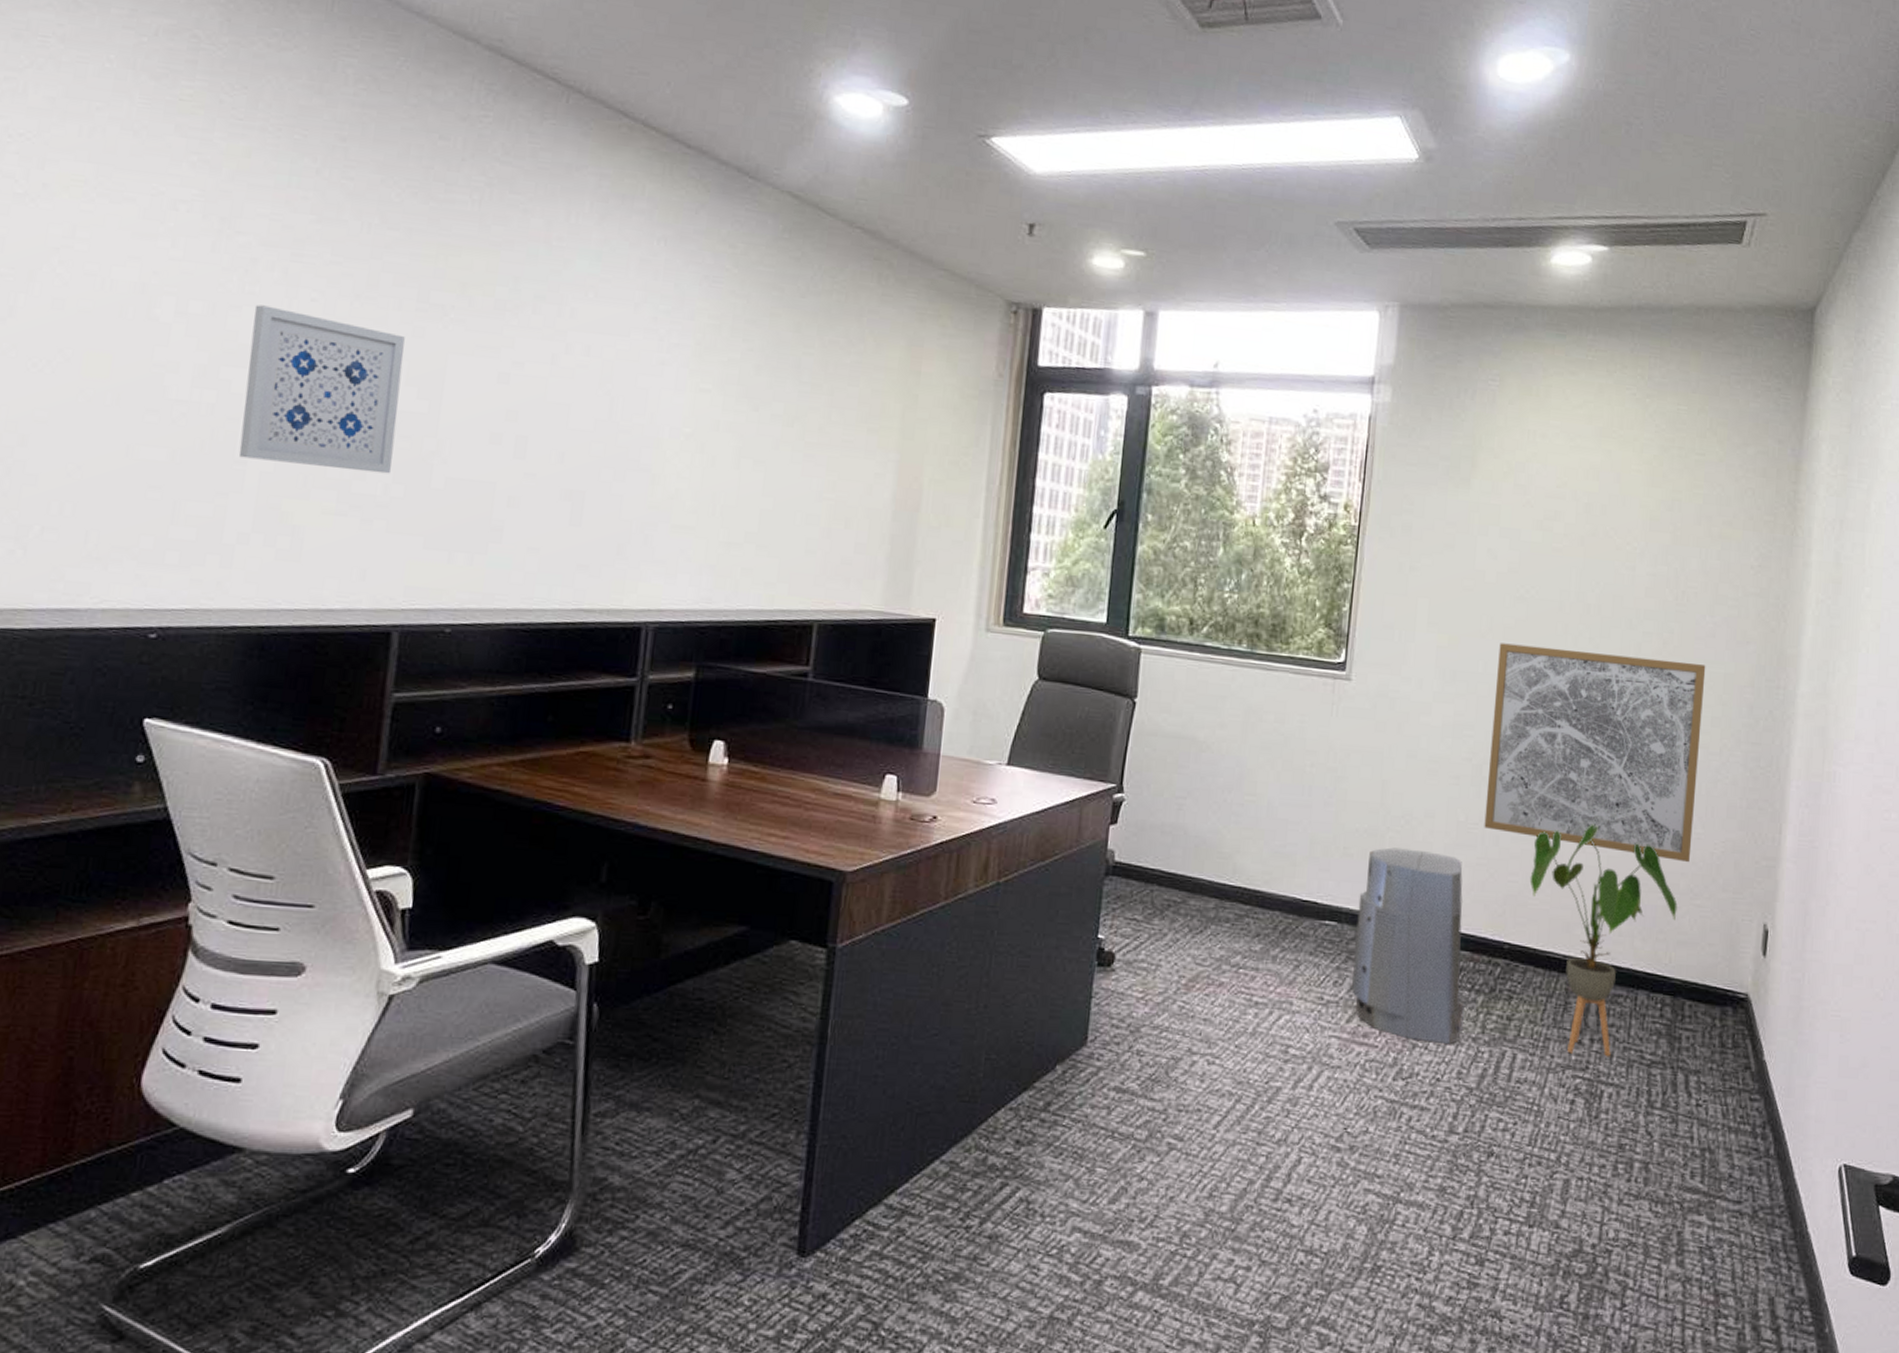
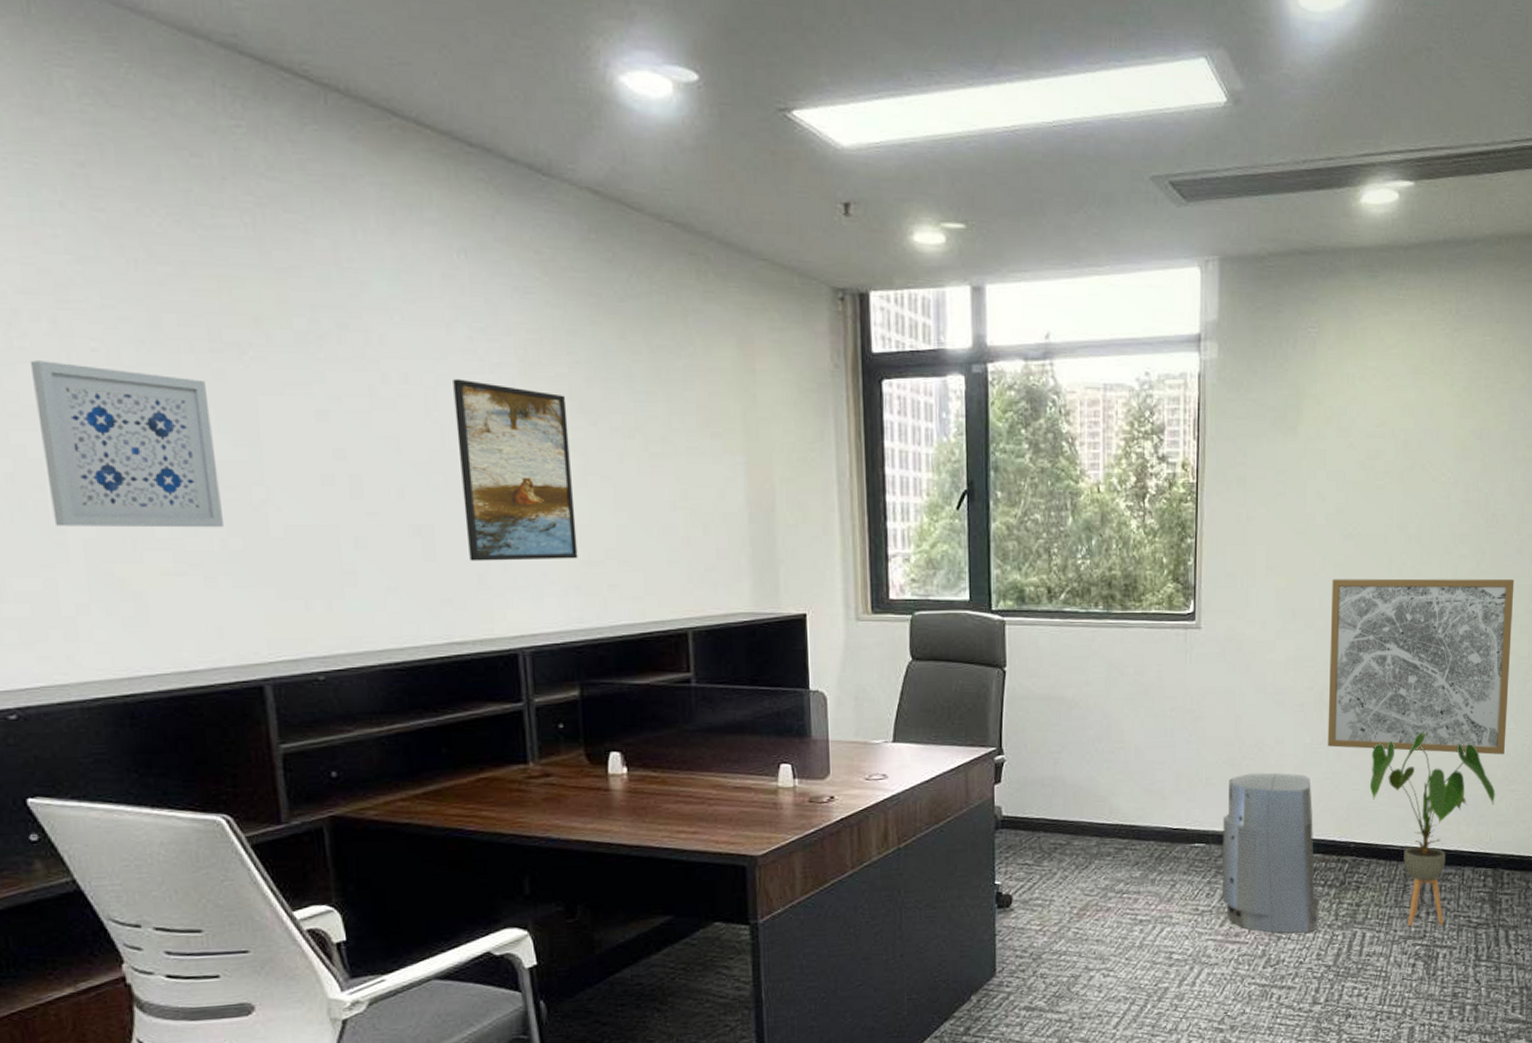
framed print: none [613,355,734,539] -> present [453,378,578,561]

